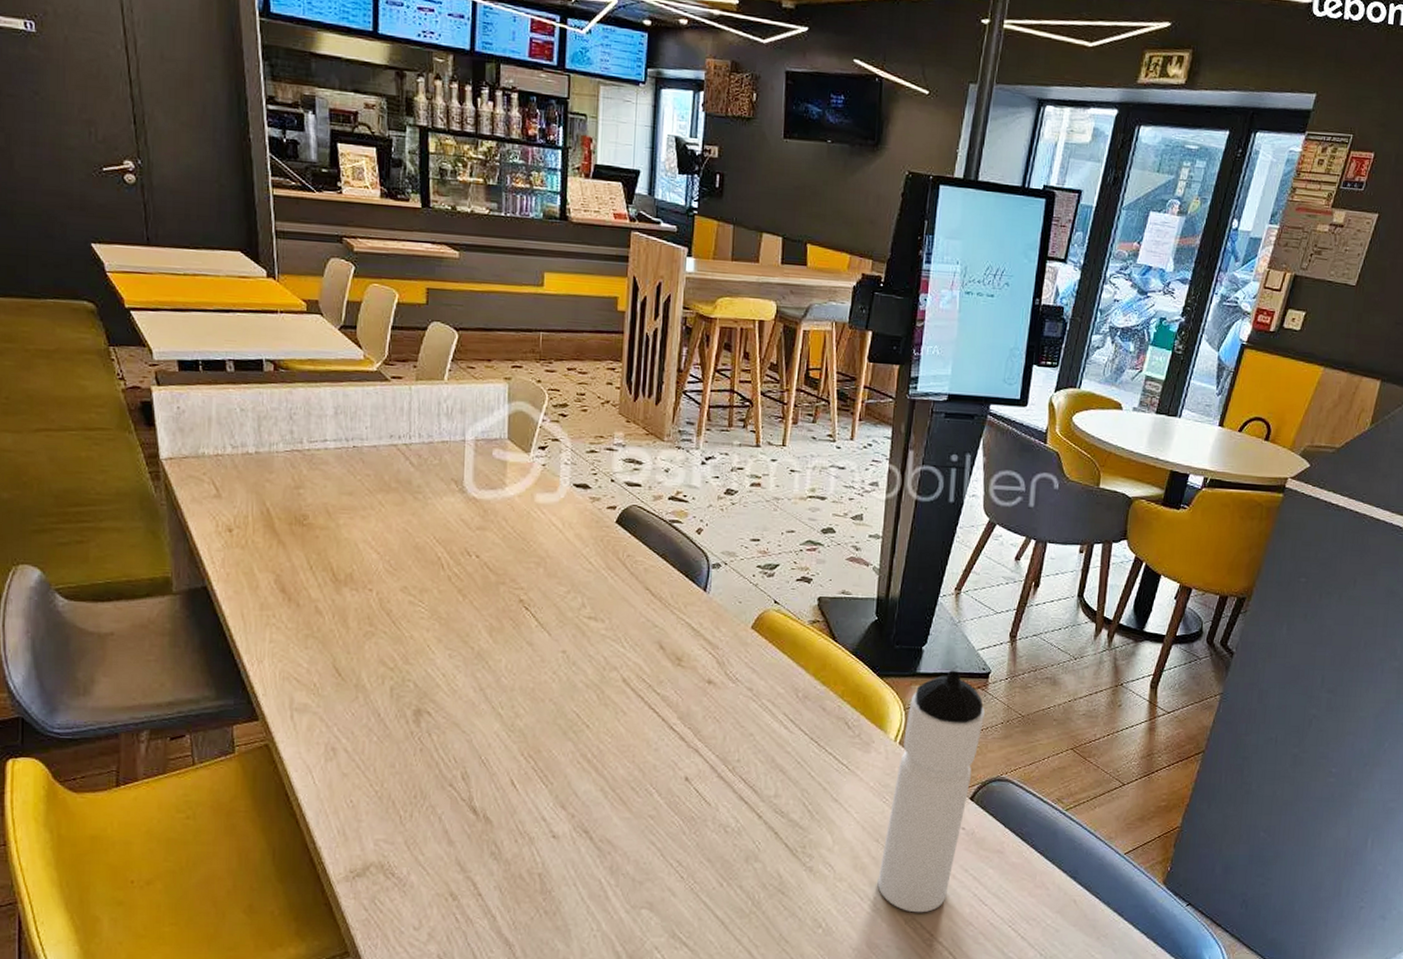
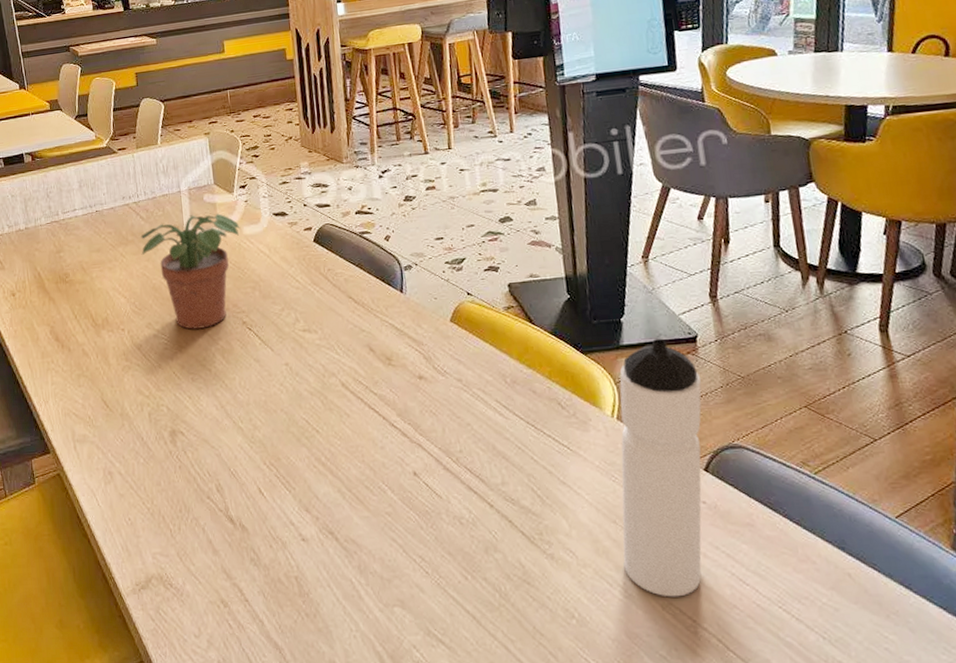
potted plant: none [405,469,532,601] -> present [140,213,240,330]

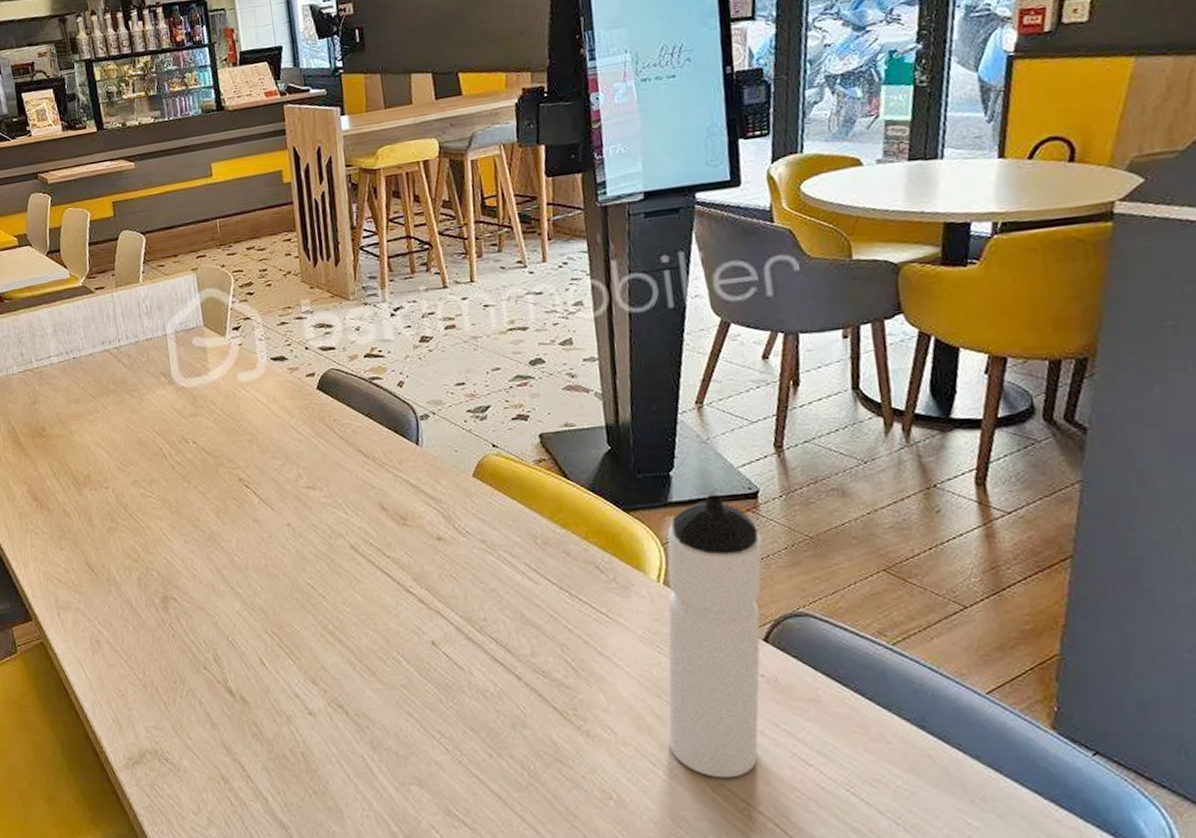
potted plant: present [140,213,240,330] -> none [123,359,234,487]

